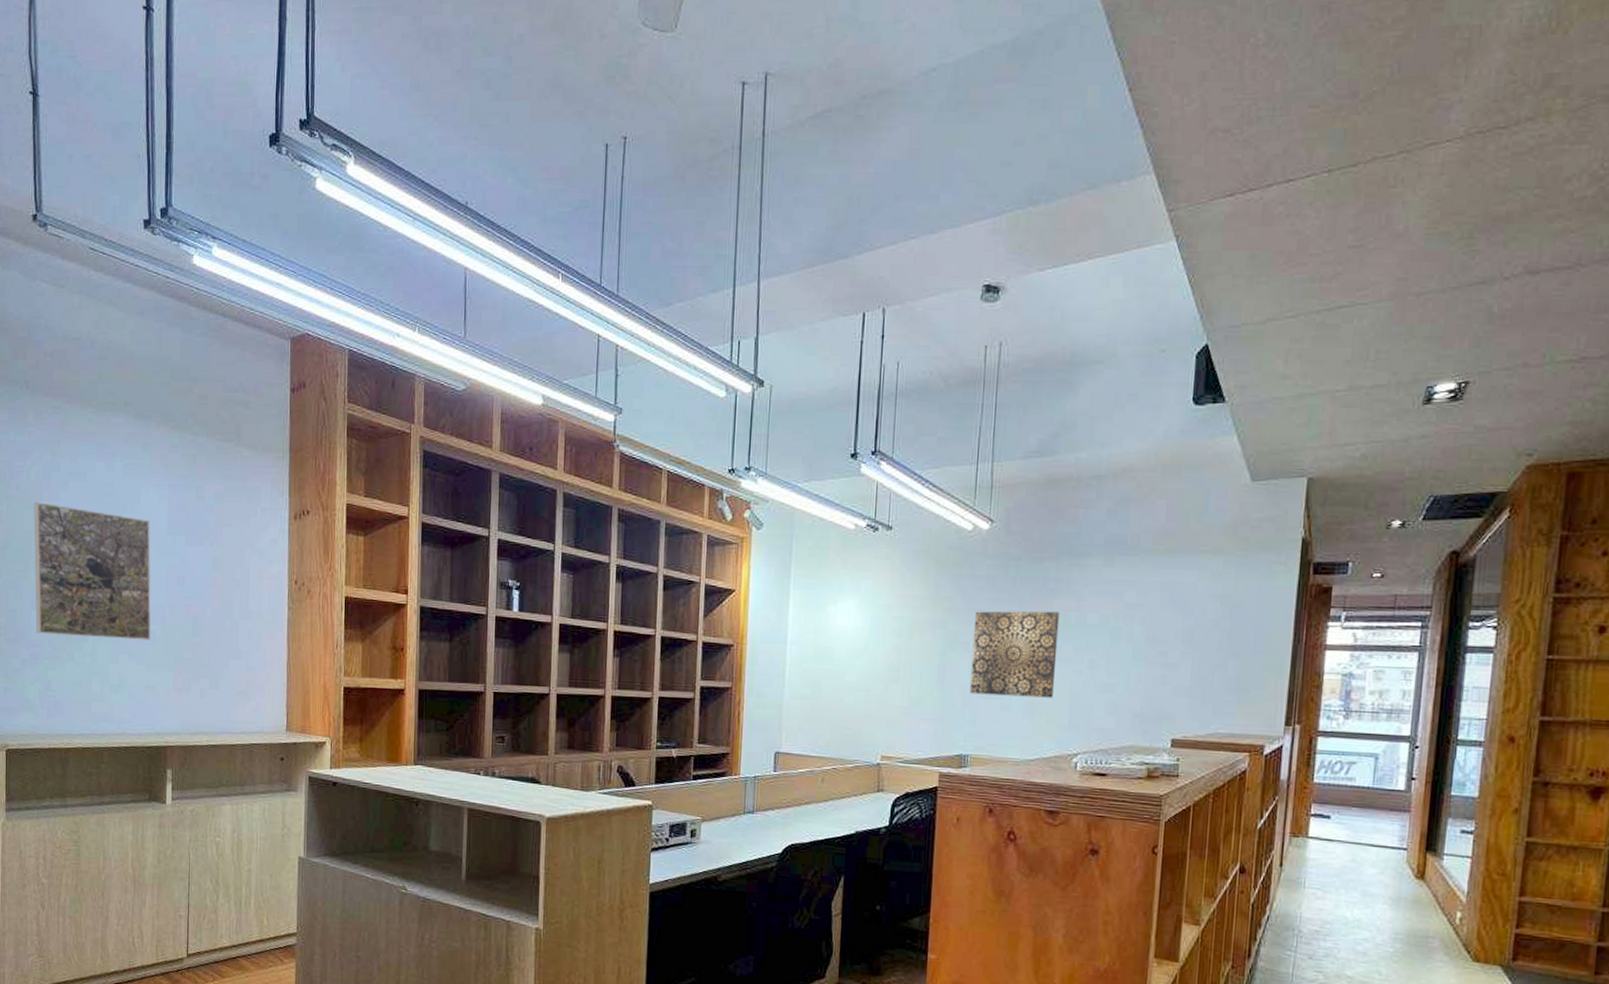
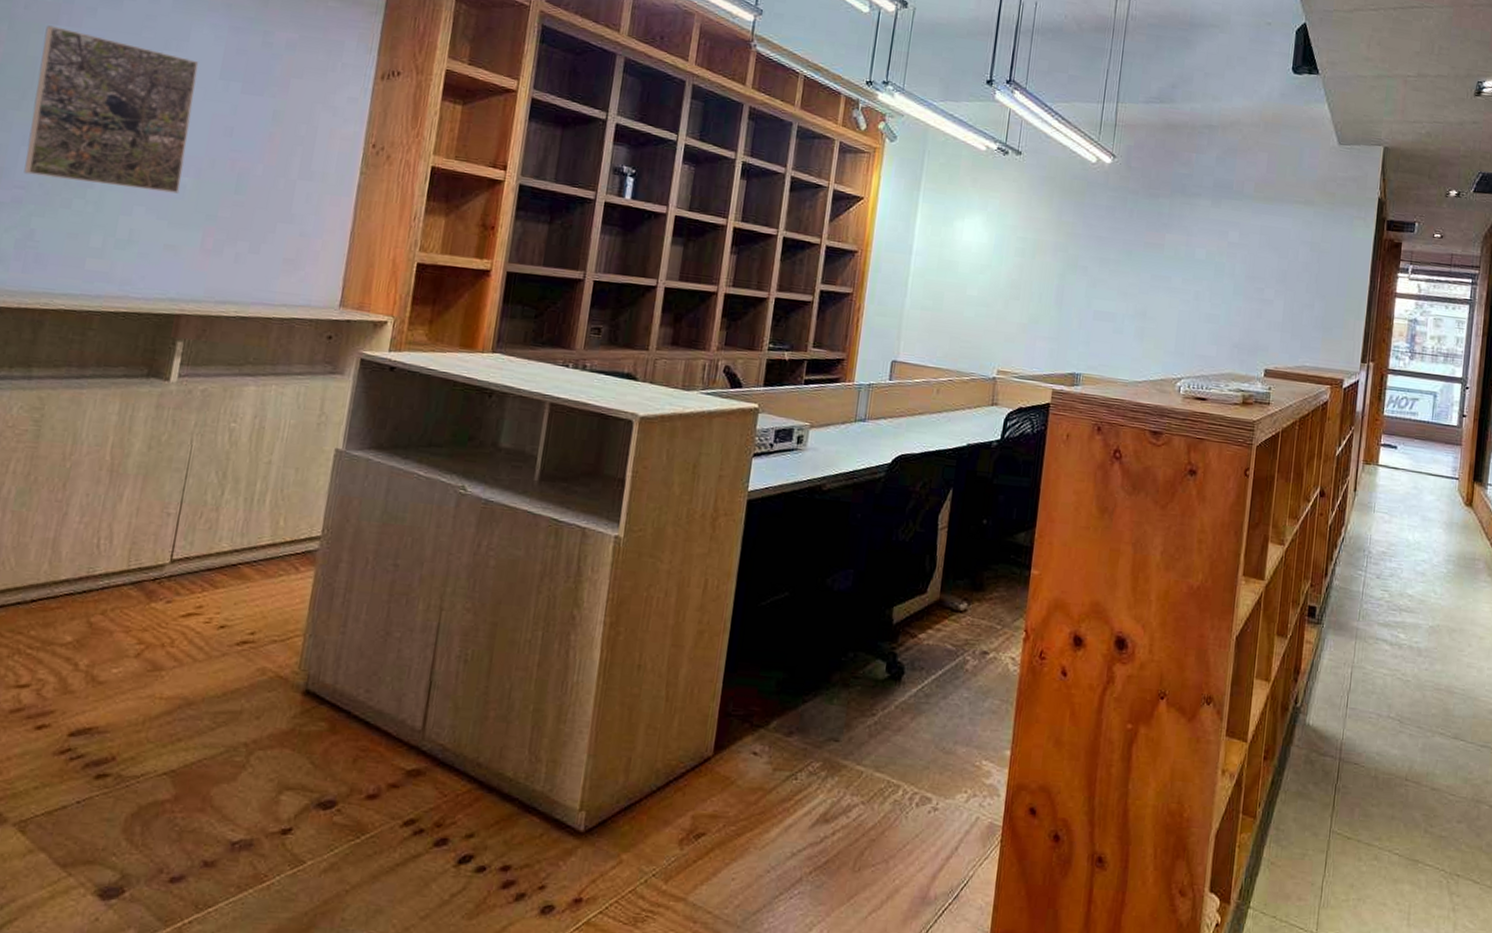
wall art: present [969,611,1060,698] -> none [1085,238,1171,325]

